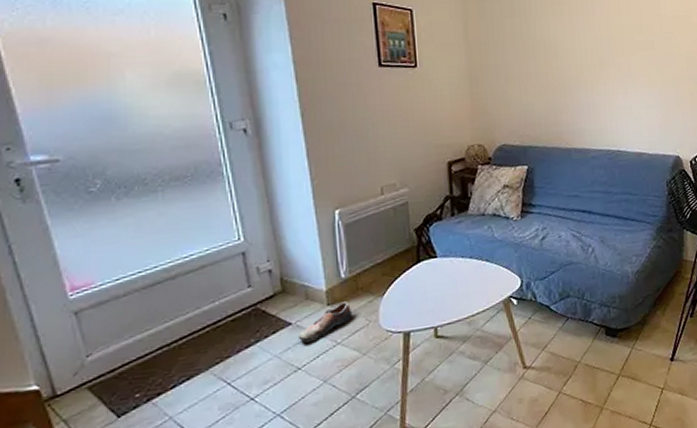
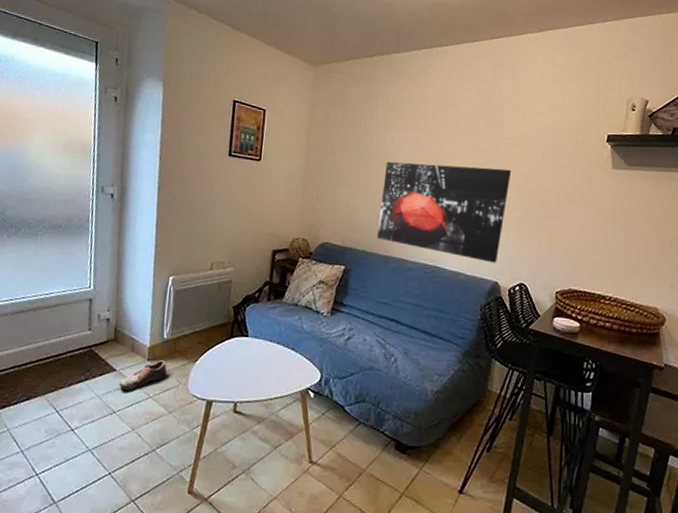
wall art: none [553,43,678,138] -> present [377,162,512,263]

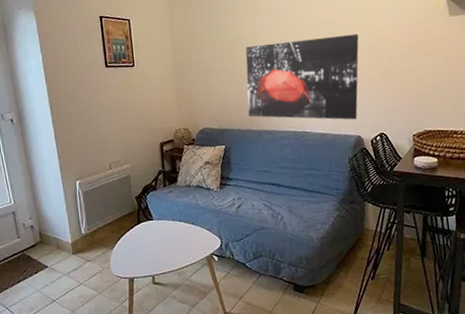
shoe: present [119,360,167,391] -> none [53,252,90,282]

